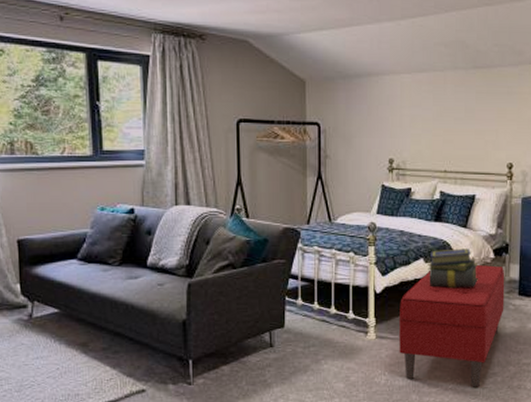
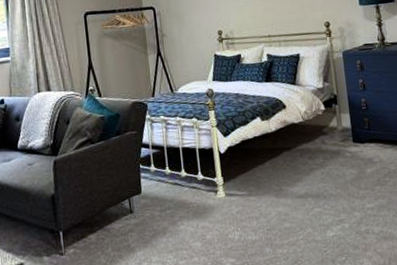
bench: present [398,265,505,387] -> none [243,117,342,236]
stack of books: present [426,248,478,288] -> none [263,103,313,142]

